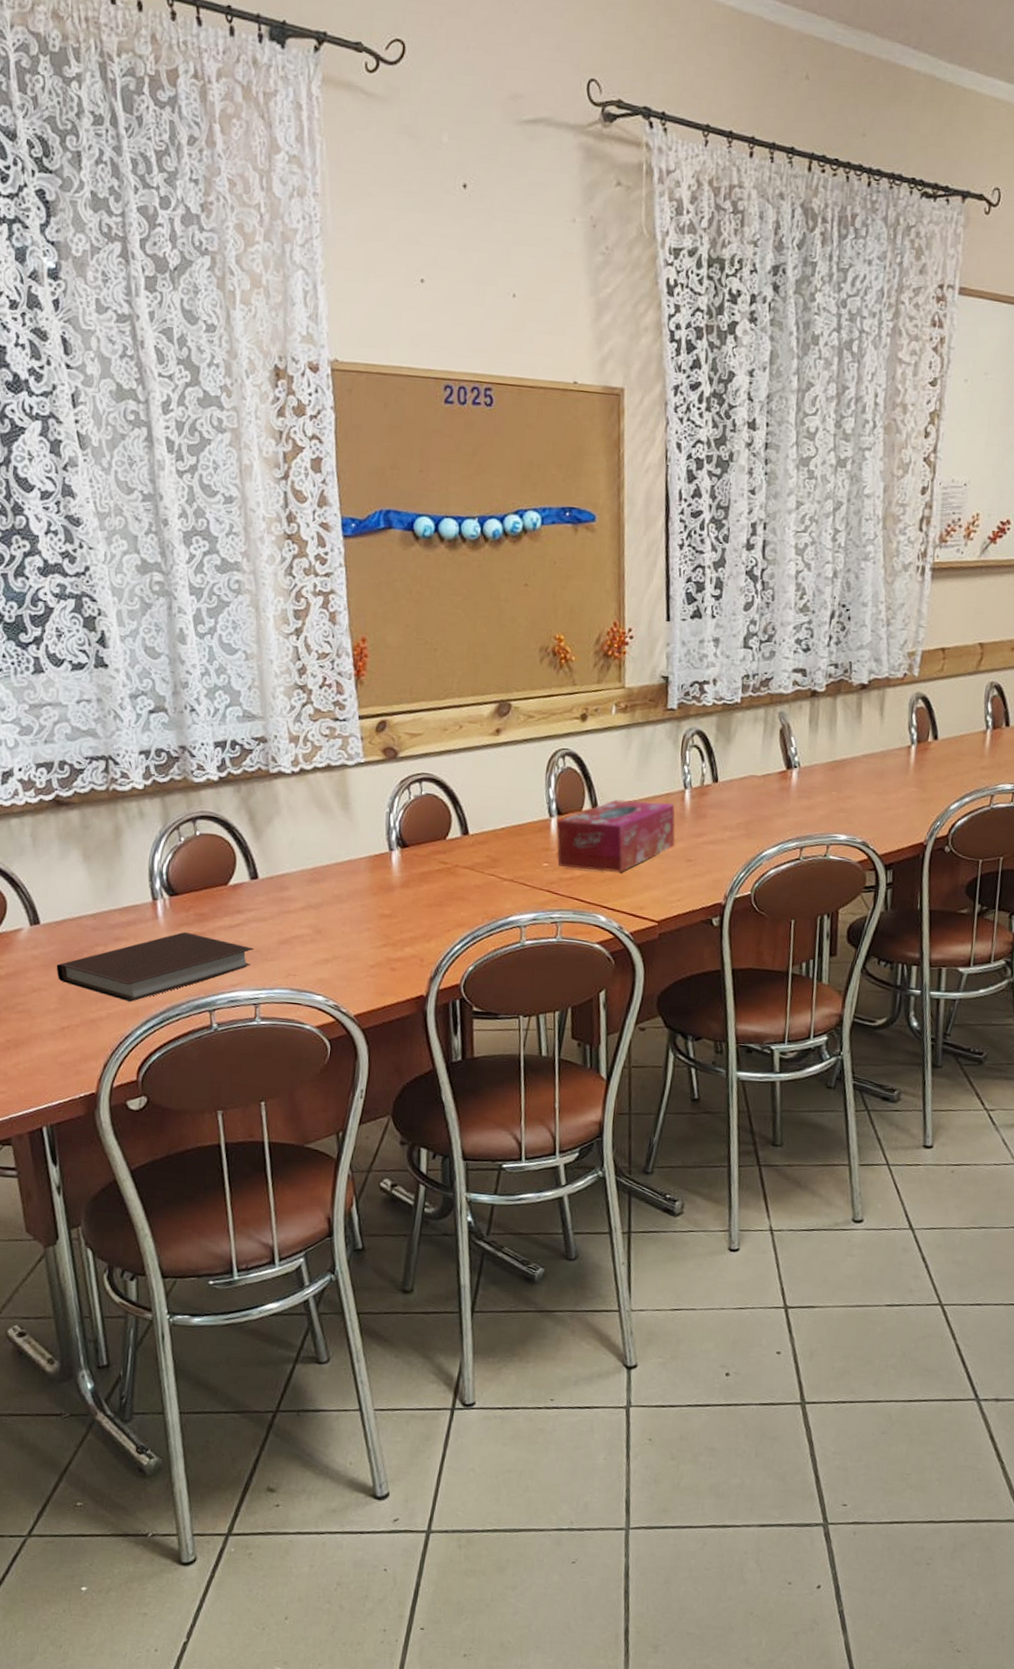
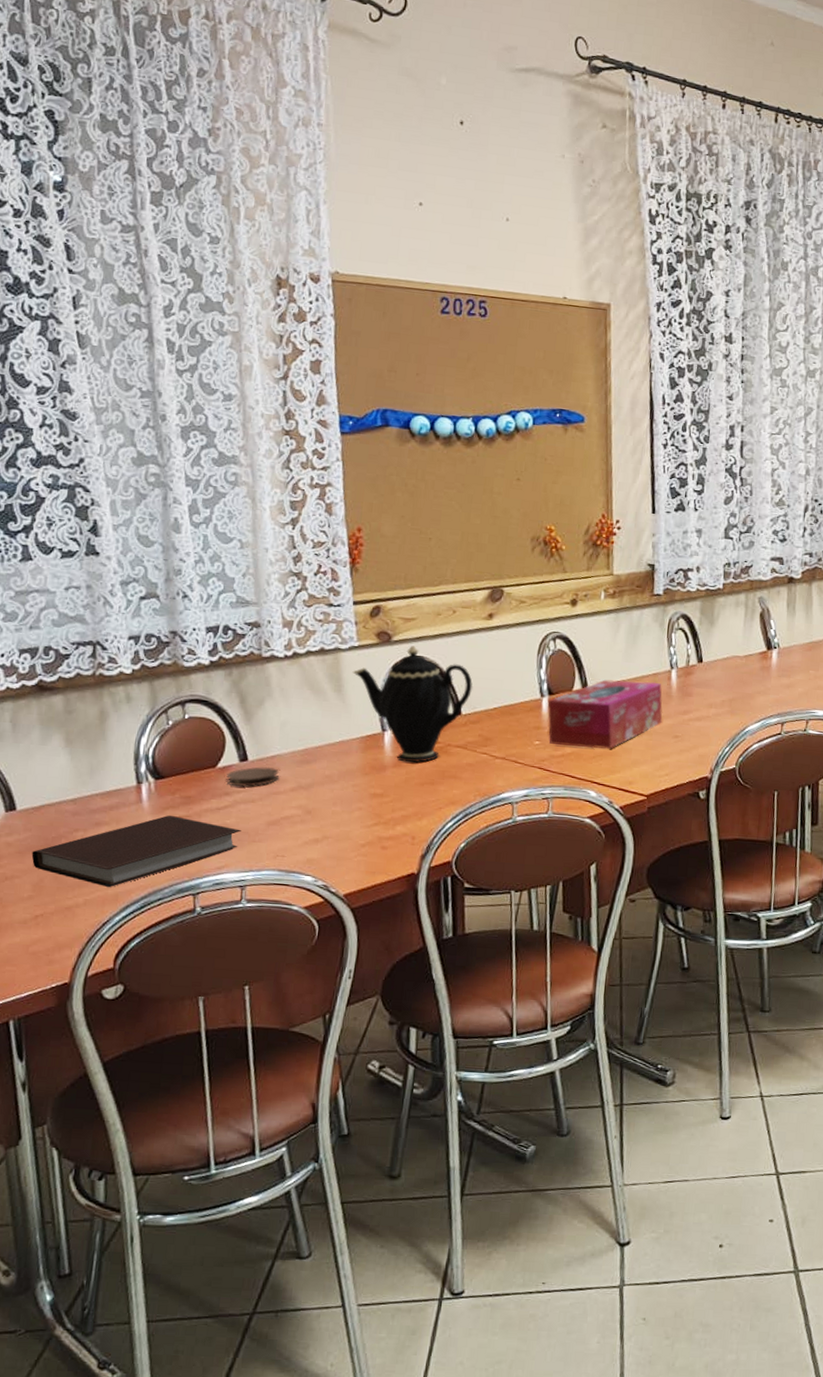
coaster: none [238,885,290,905] -> present [226,766,280,787]
teapot: none [359,762,481,884] -> present [352,645,473,763]

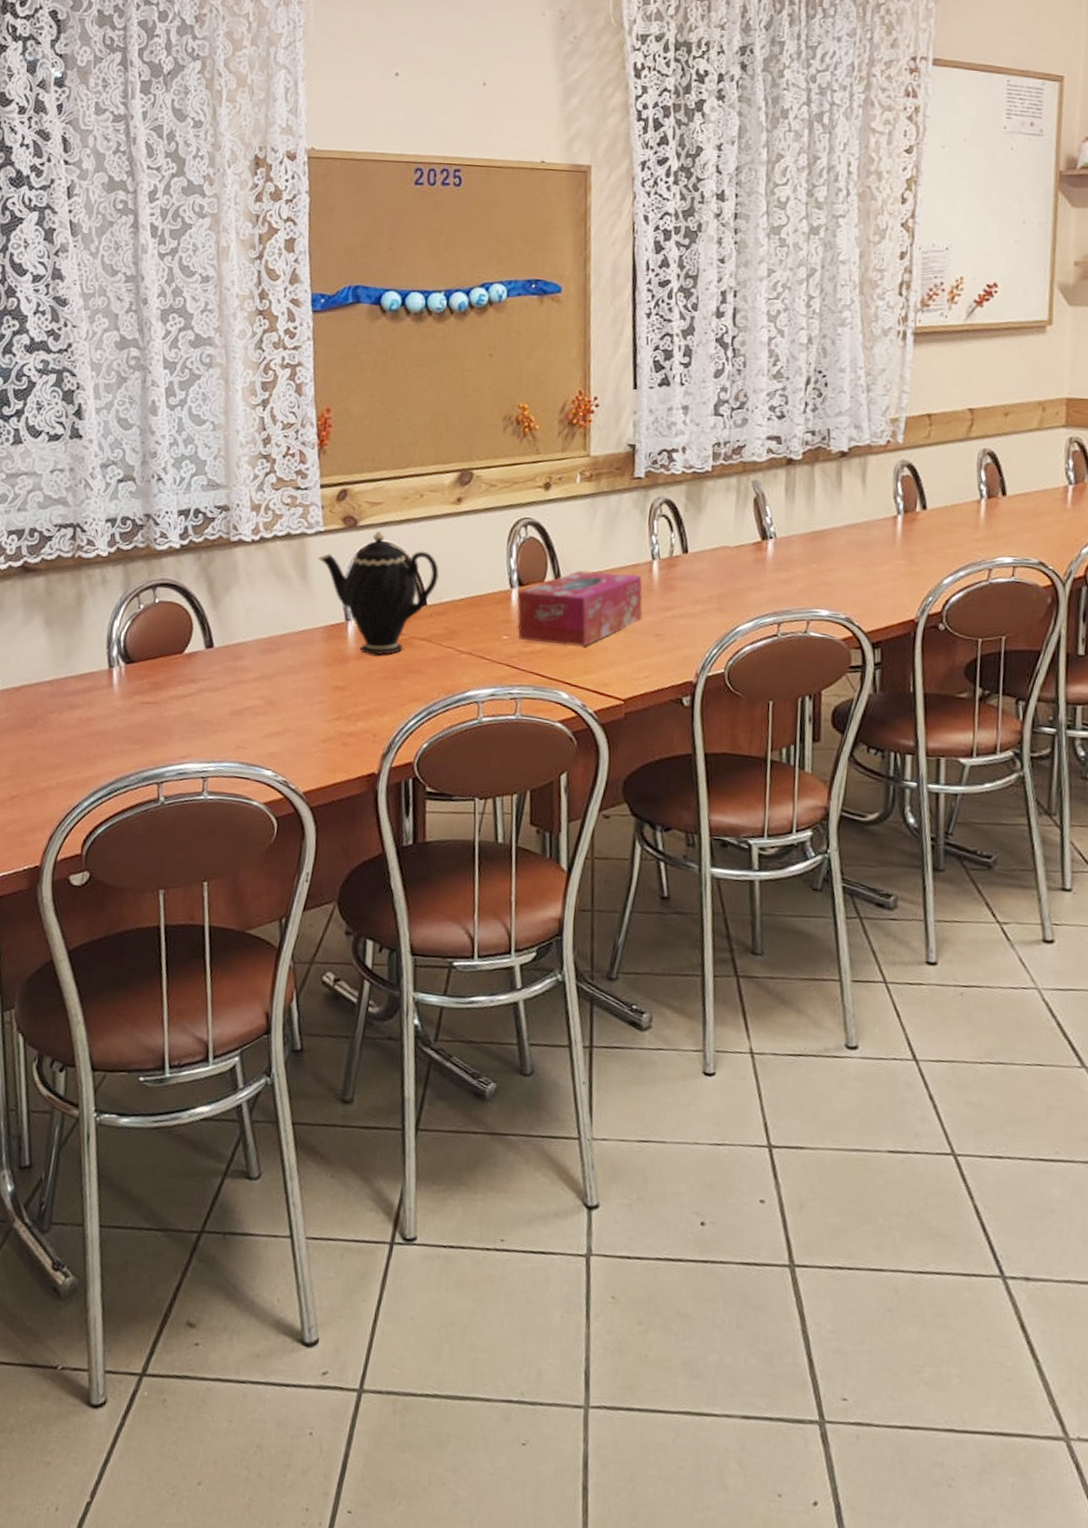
notebook: present [31,815,241,888] -> none [11,700,205,772]
coaster: present [226,766,280,787] -> none [192,654,244,674]

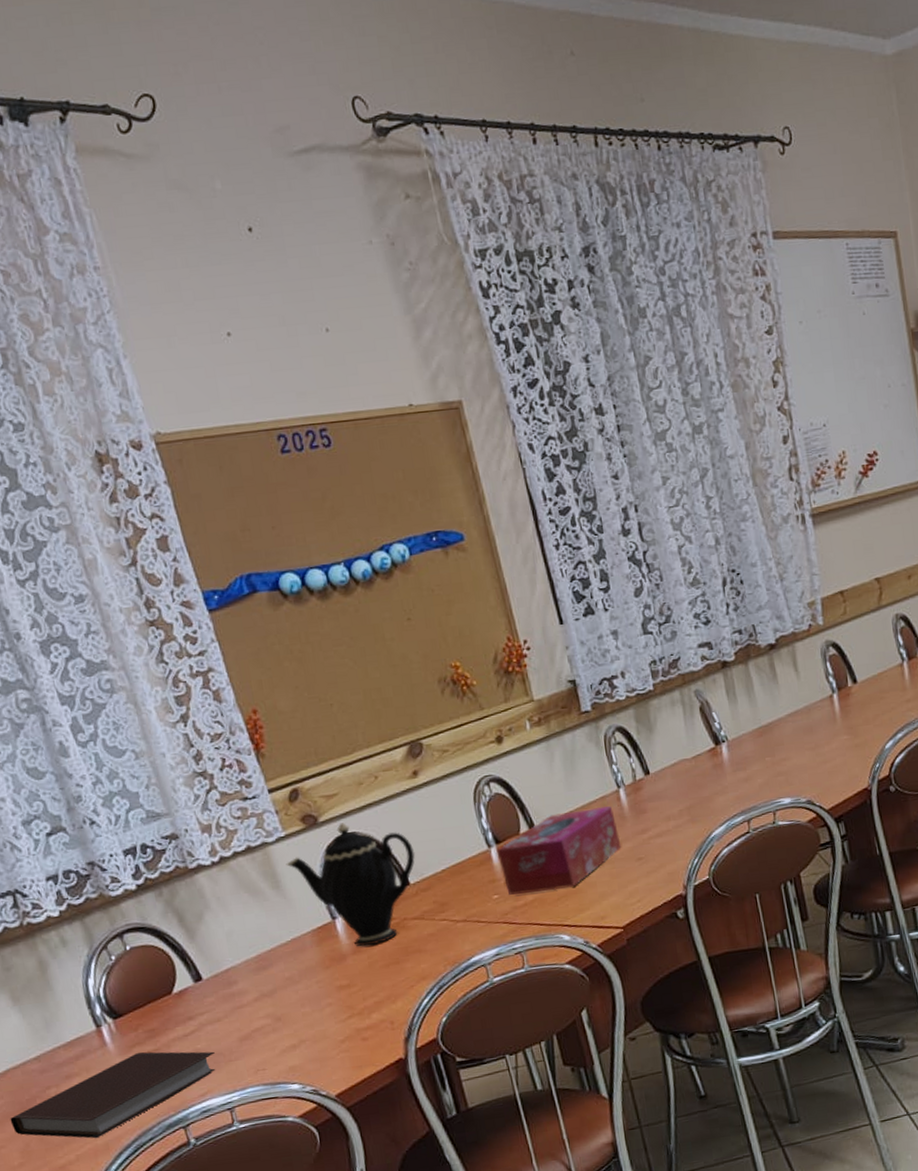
notebook: none [11,700,205,772] -> present [10,1051,216,1139]

